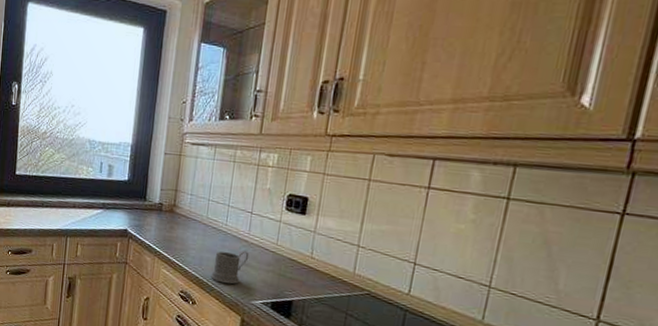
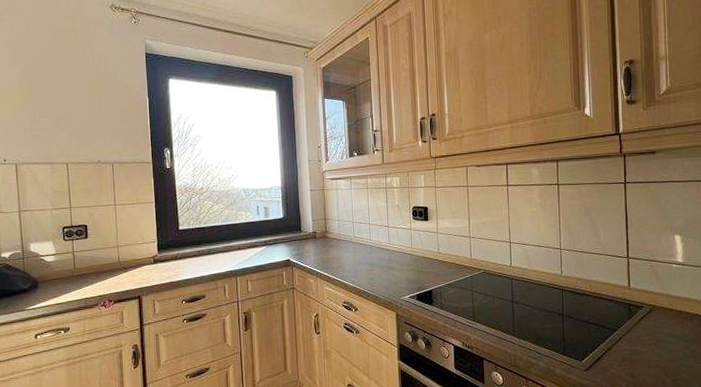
mug: present [211,251,249,285] -> none [366,258,393,288]

